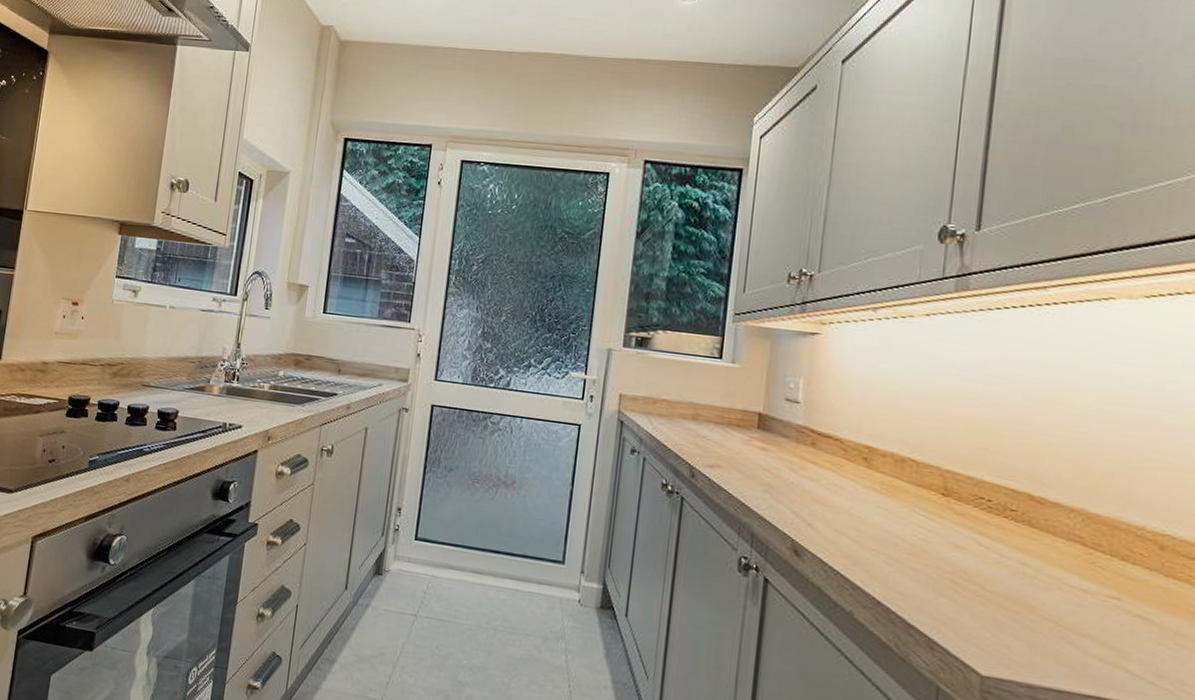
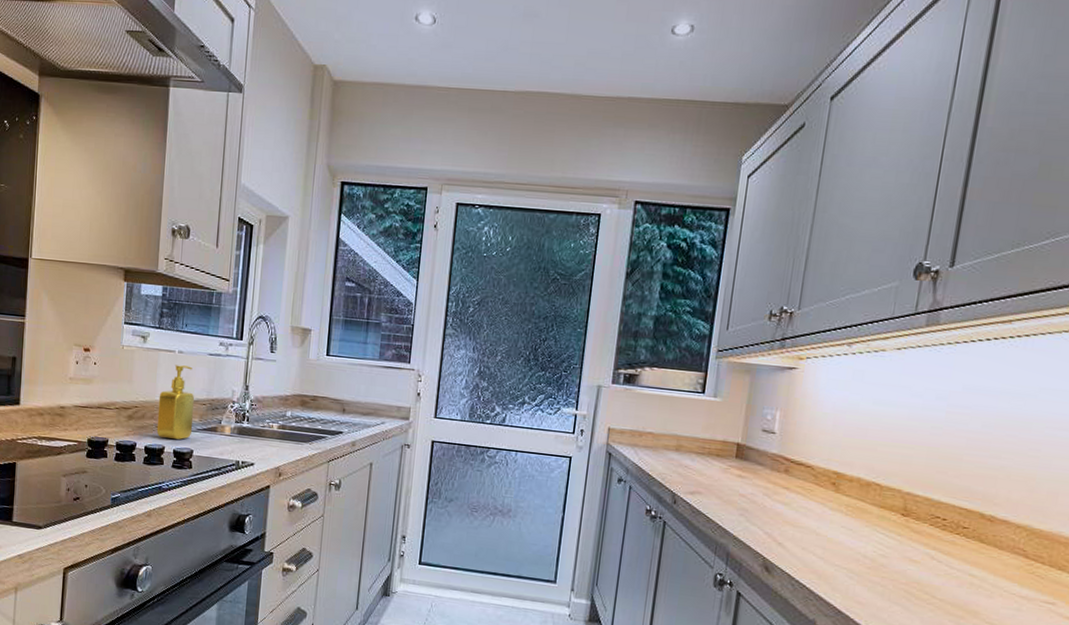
soap dispenser: none [141,320,184,400] -> present [156,365,195,440]

